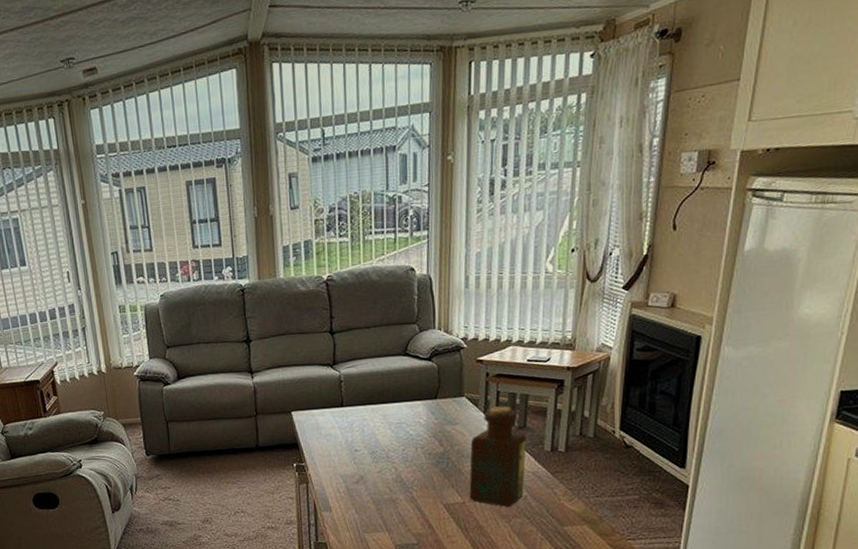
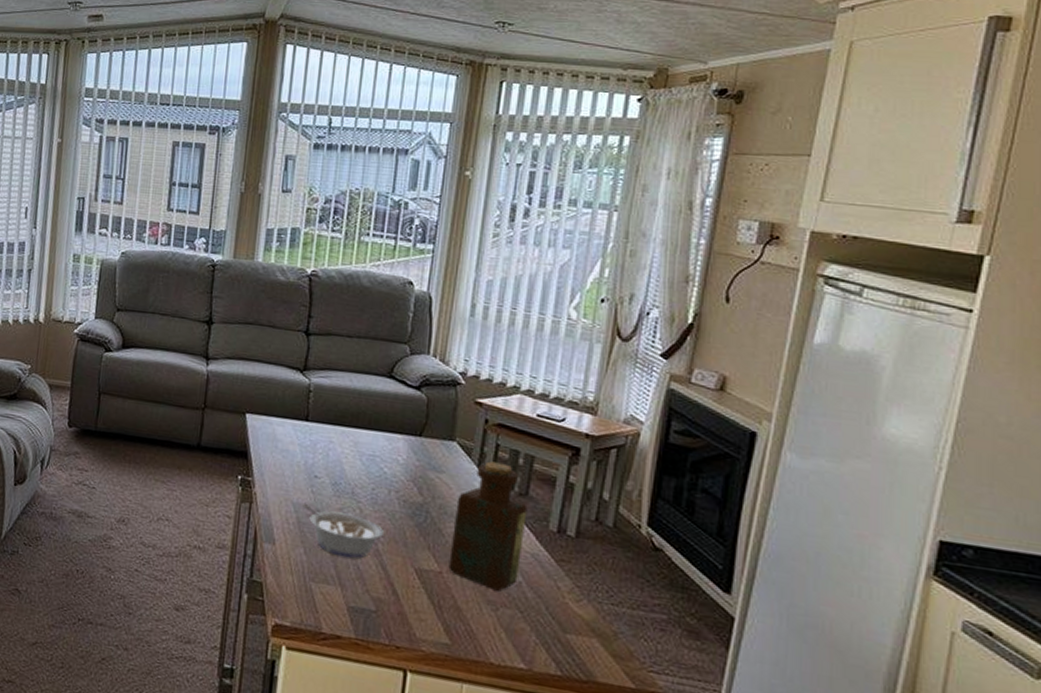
legume: none [348,473,416,509] -> present [301,502,383,559]

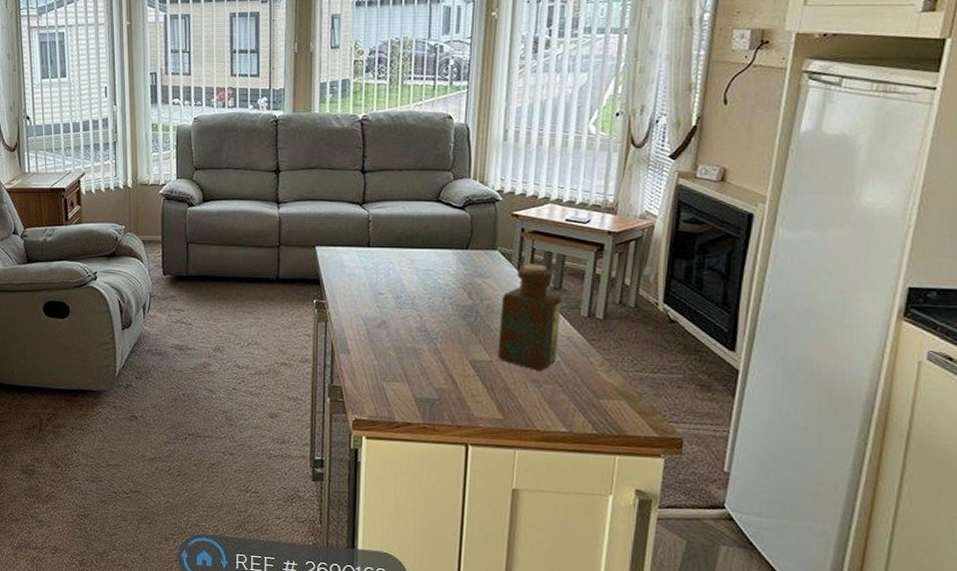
legume: present [301,502,383,559] -> none [369,316,441,358]

